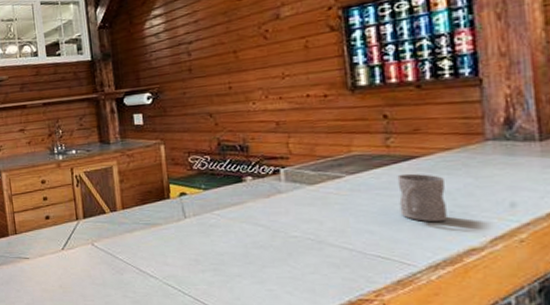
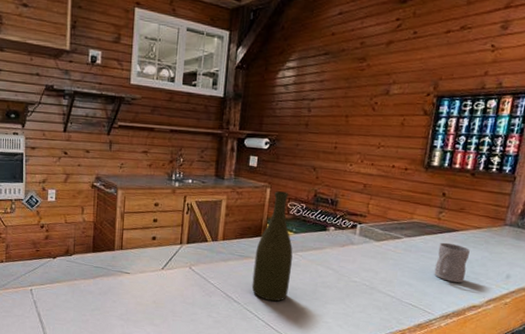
bottle: none [162,146,213,272] -> present [251,191,293,302]

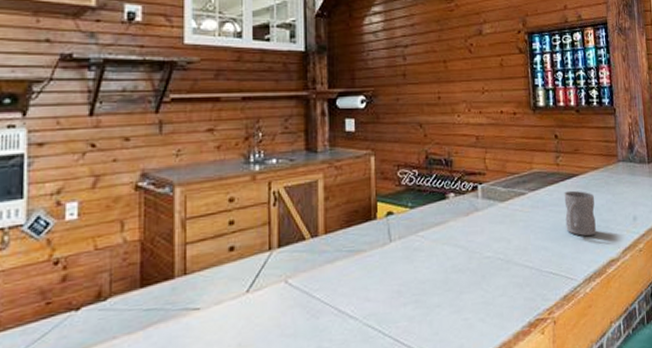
bottle: present [251,191,293,302] -> none [368,158,415,307]

